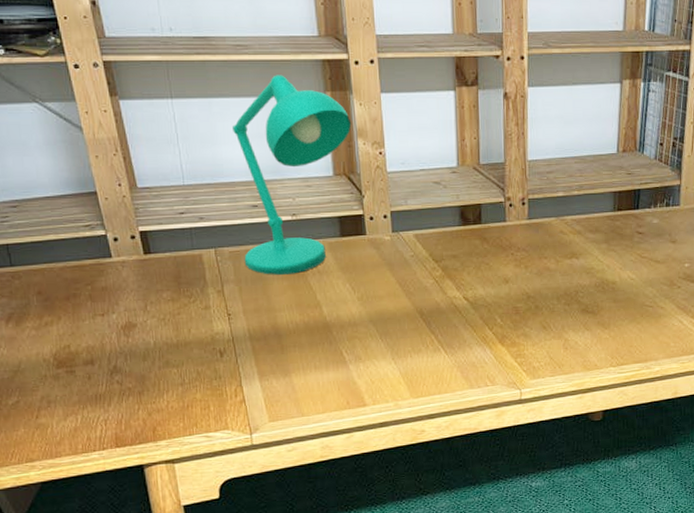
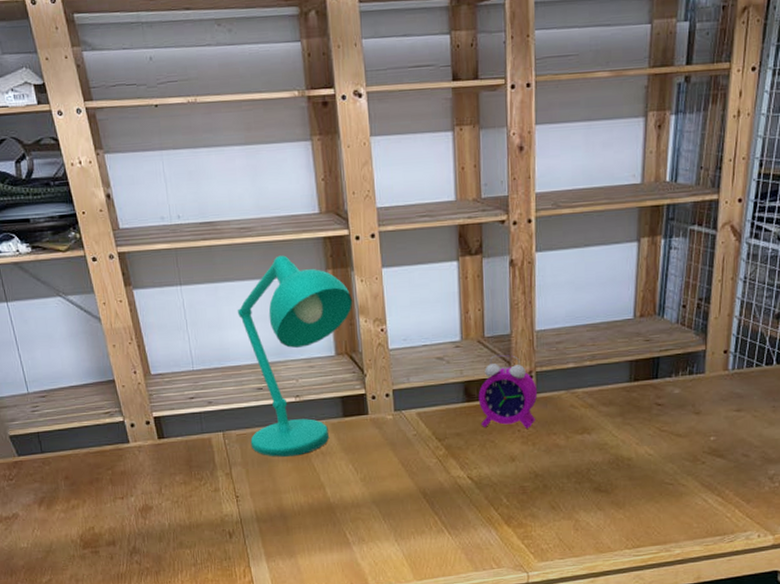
alarm clock: none [473,181,530,252] -> present [478,354,538,429]

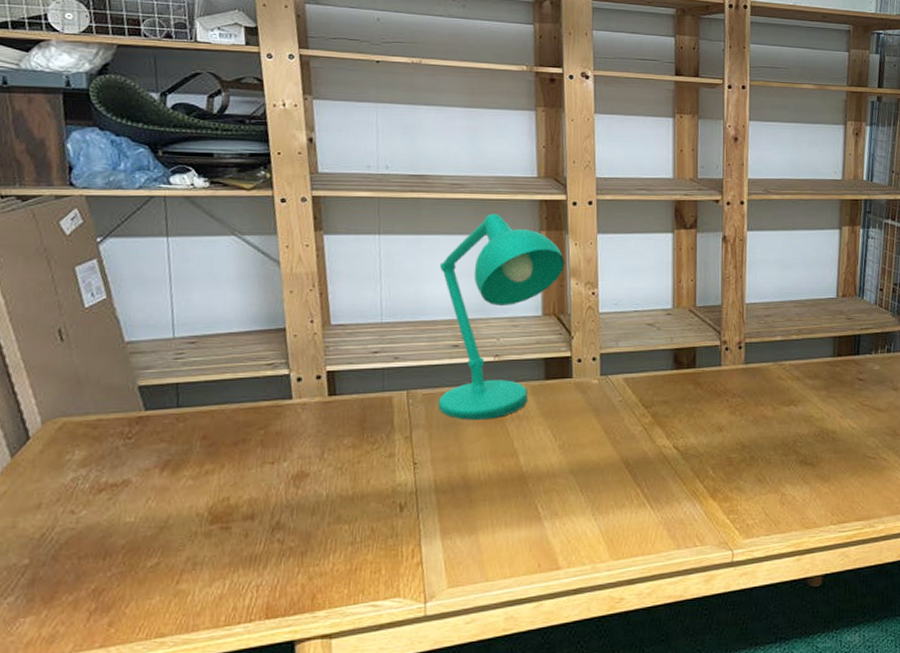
alarm clock: present [478,354,538,429] -> none [687,324,747,399]

